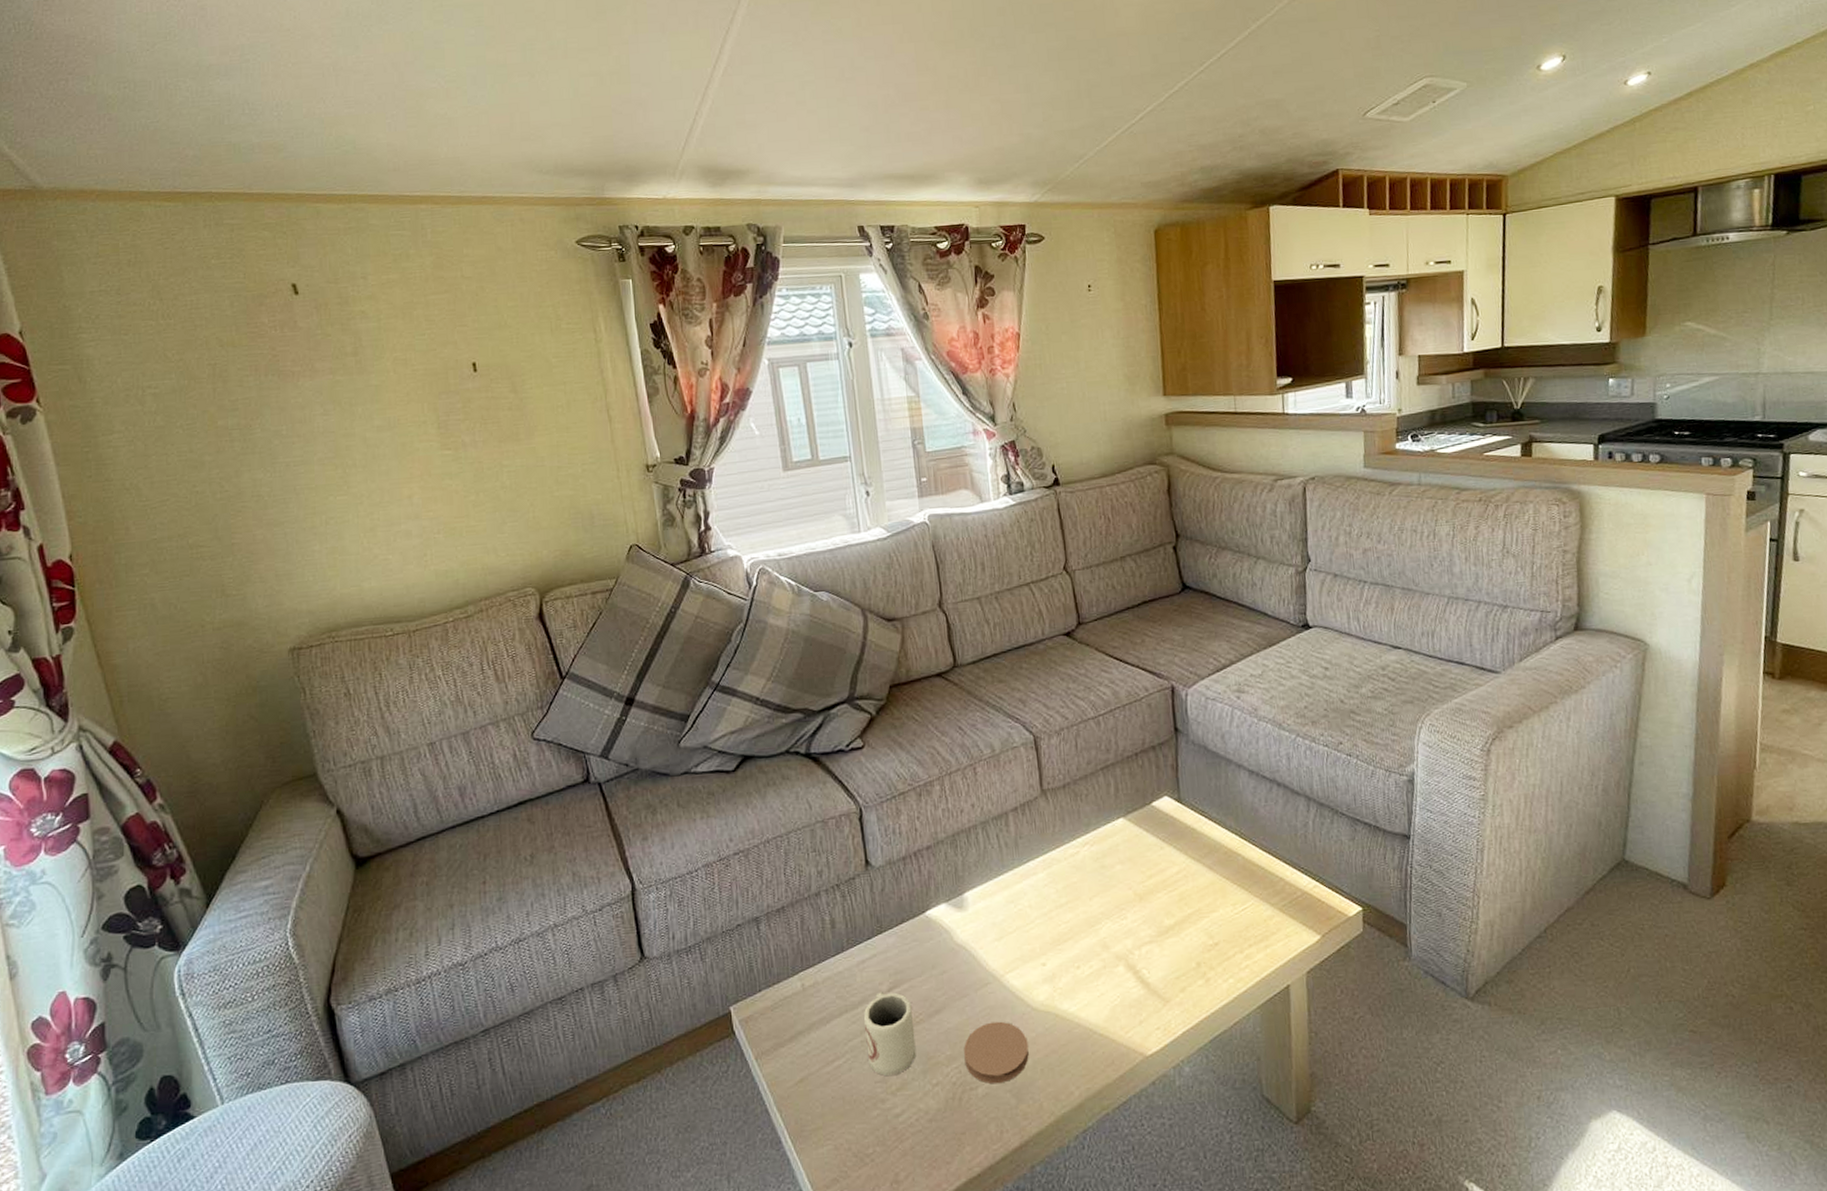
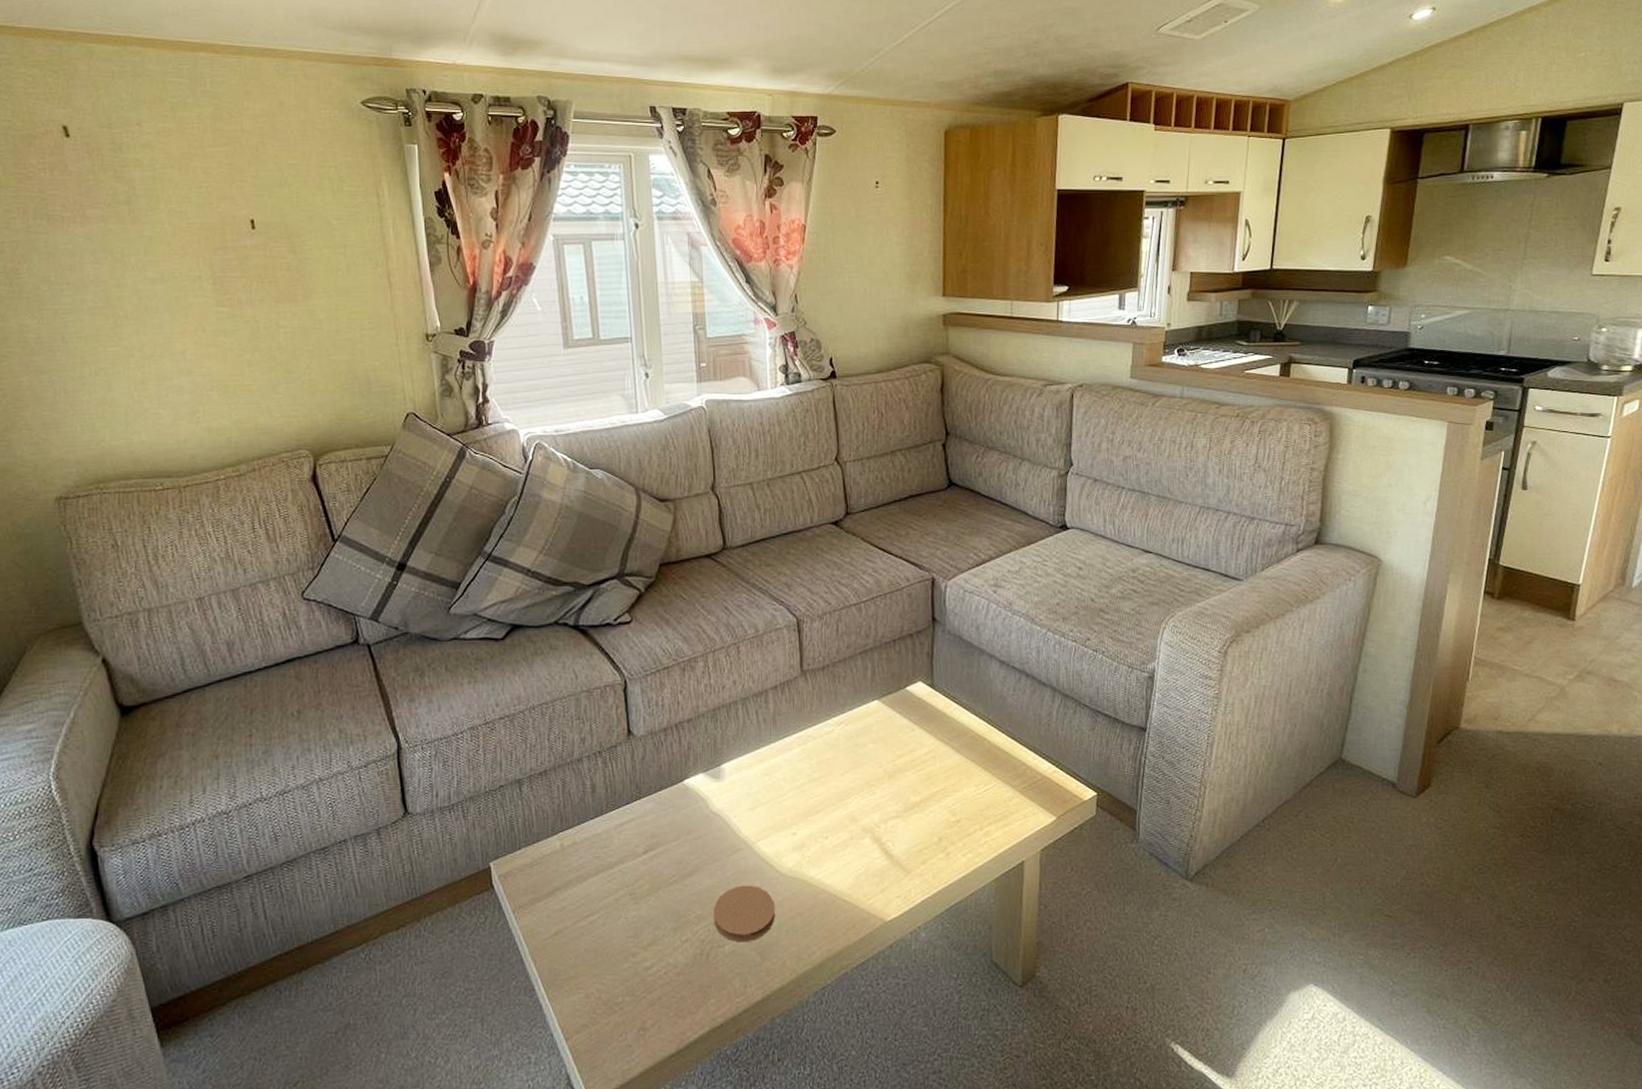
cup: present [863,992,917,1077] -> none [619,854,668,933]

